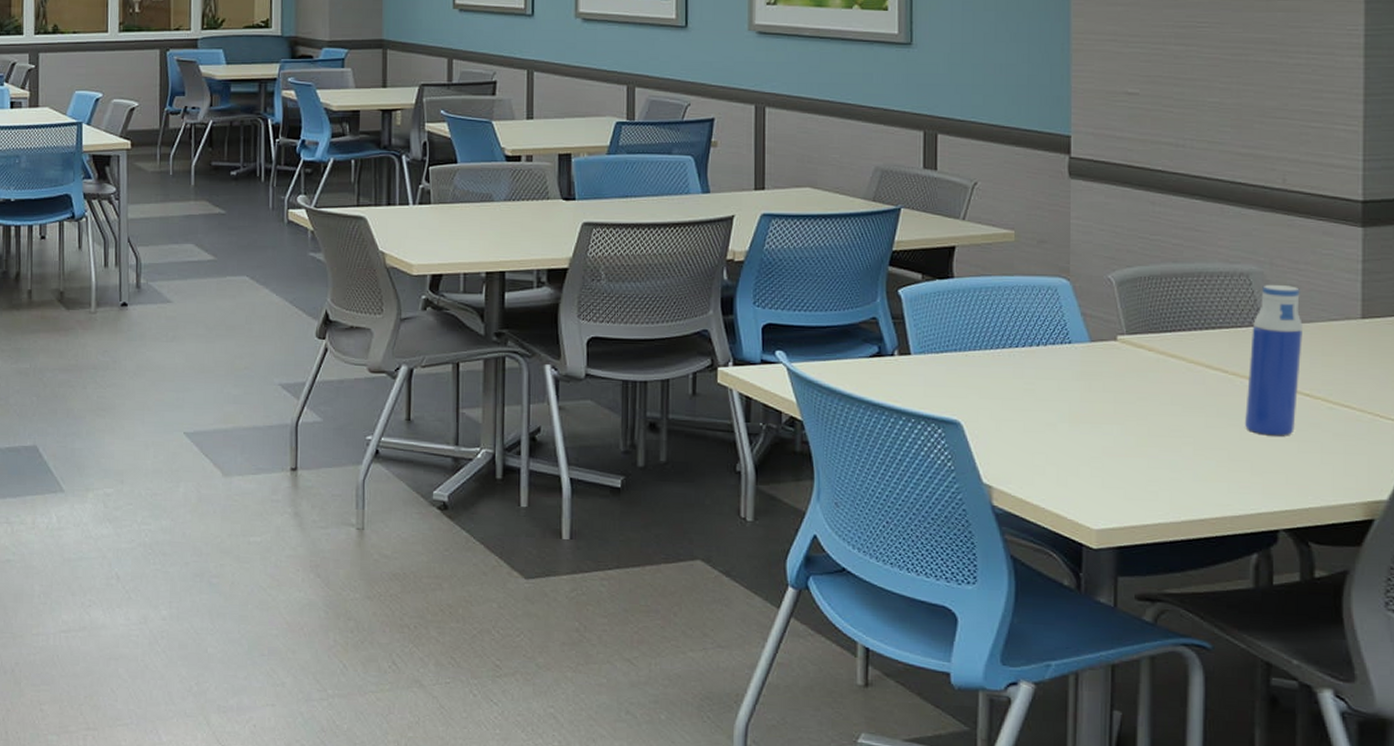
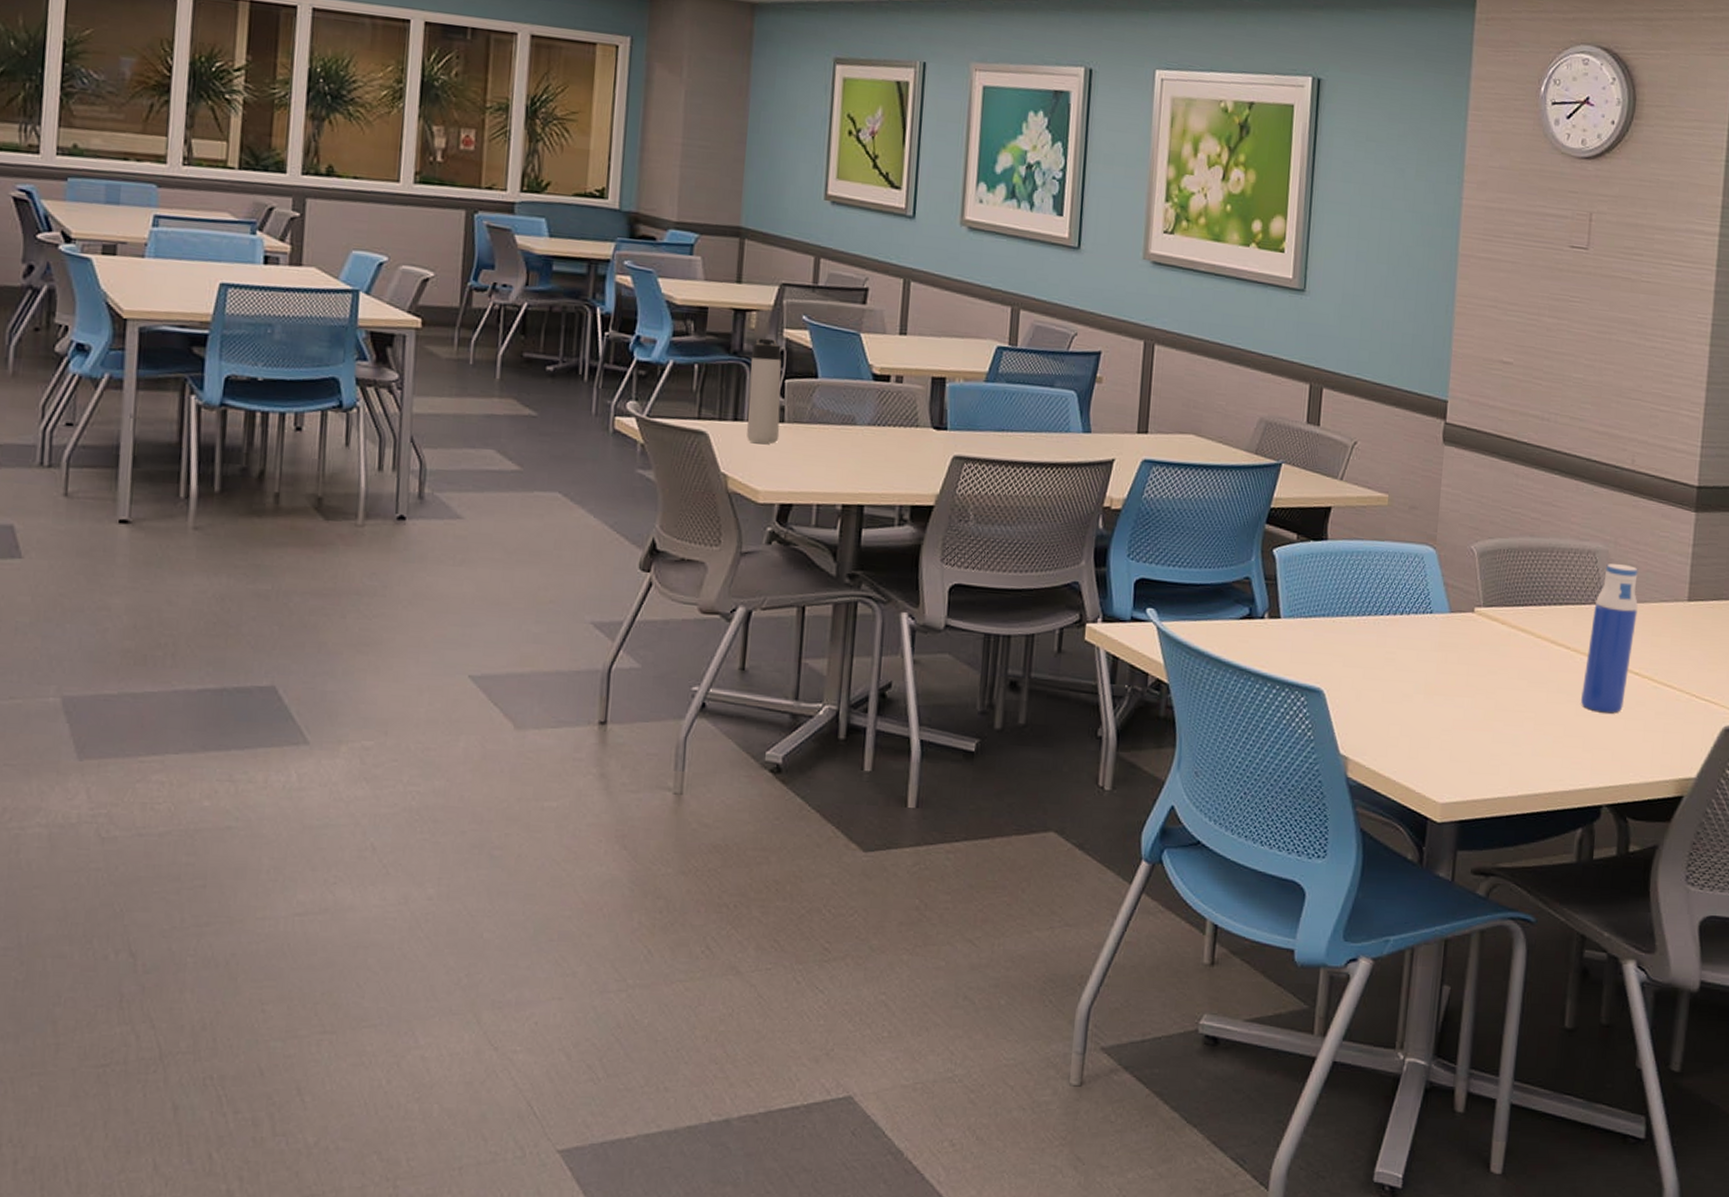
thermos bottle: none [398,132,427,223] -> present [746,338,782,444]

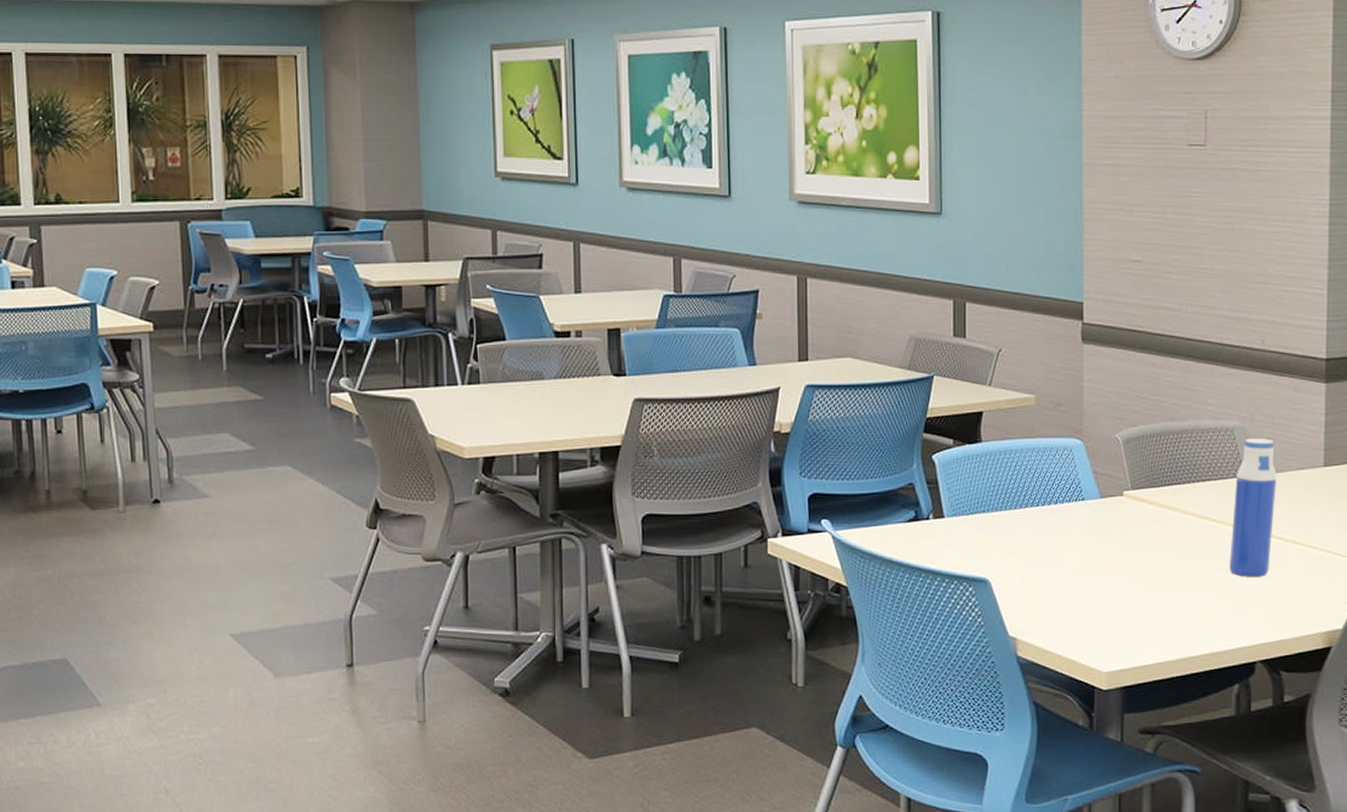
thermos bottle: present [746,338,782,444] -> none [444,309,477,404]

